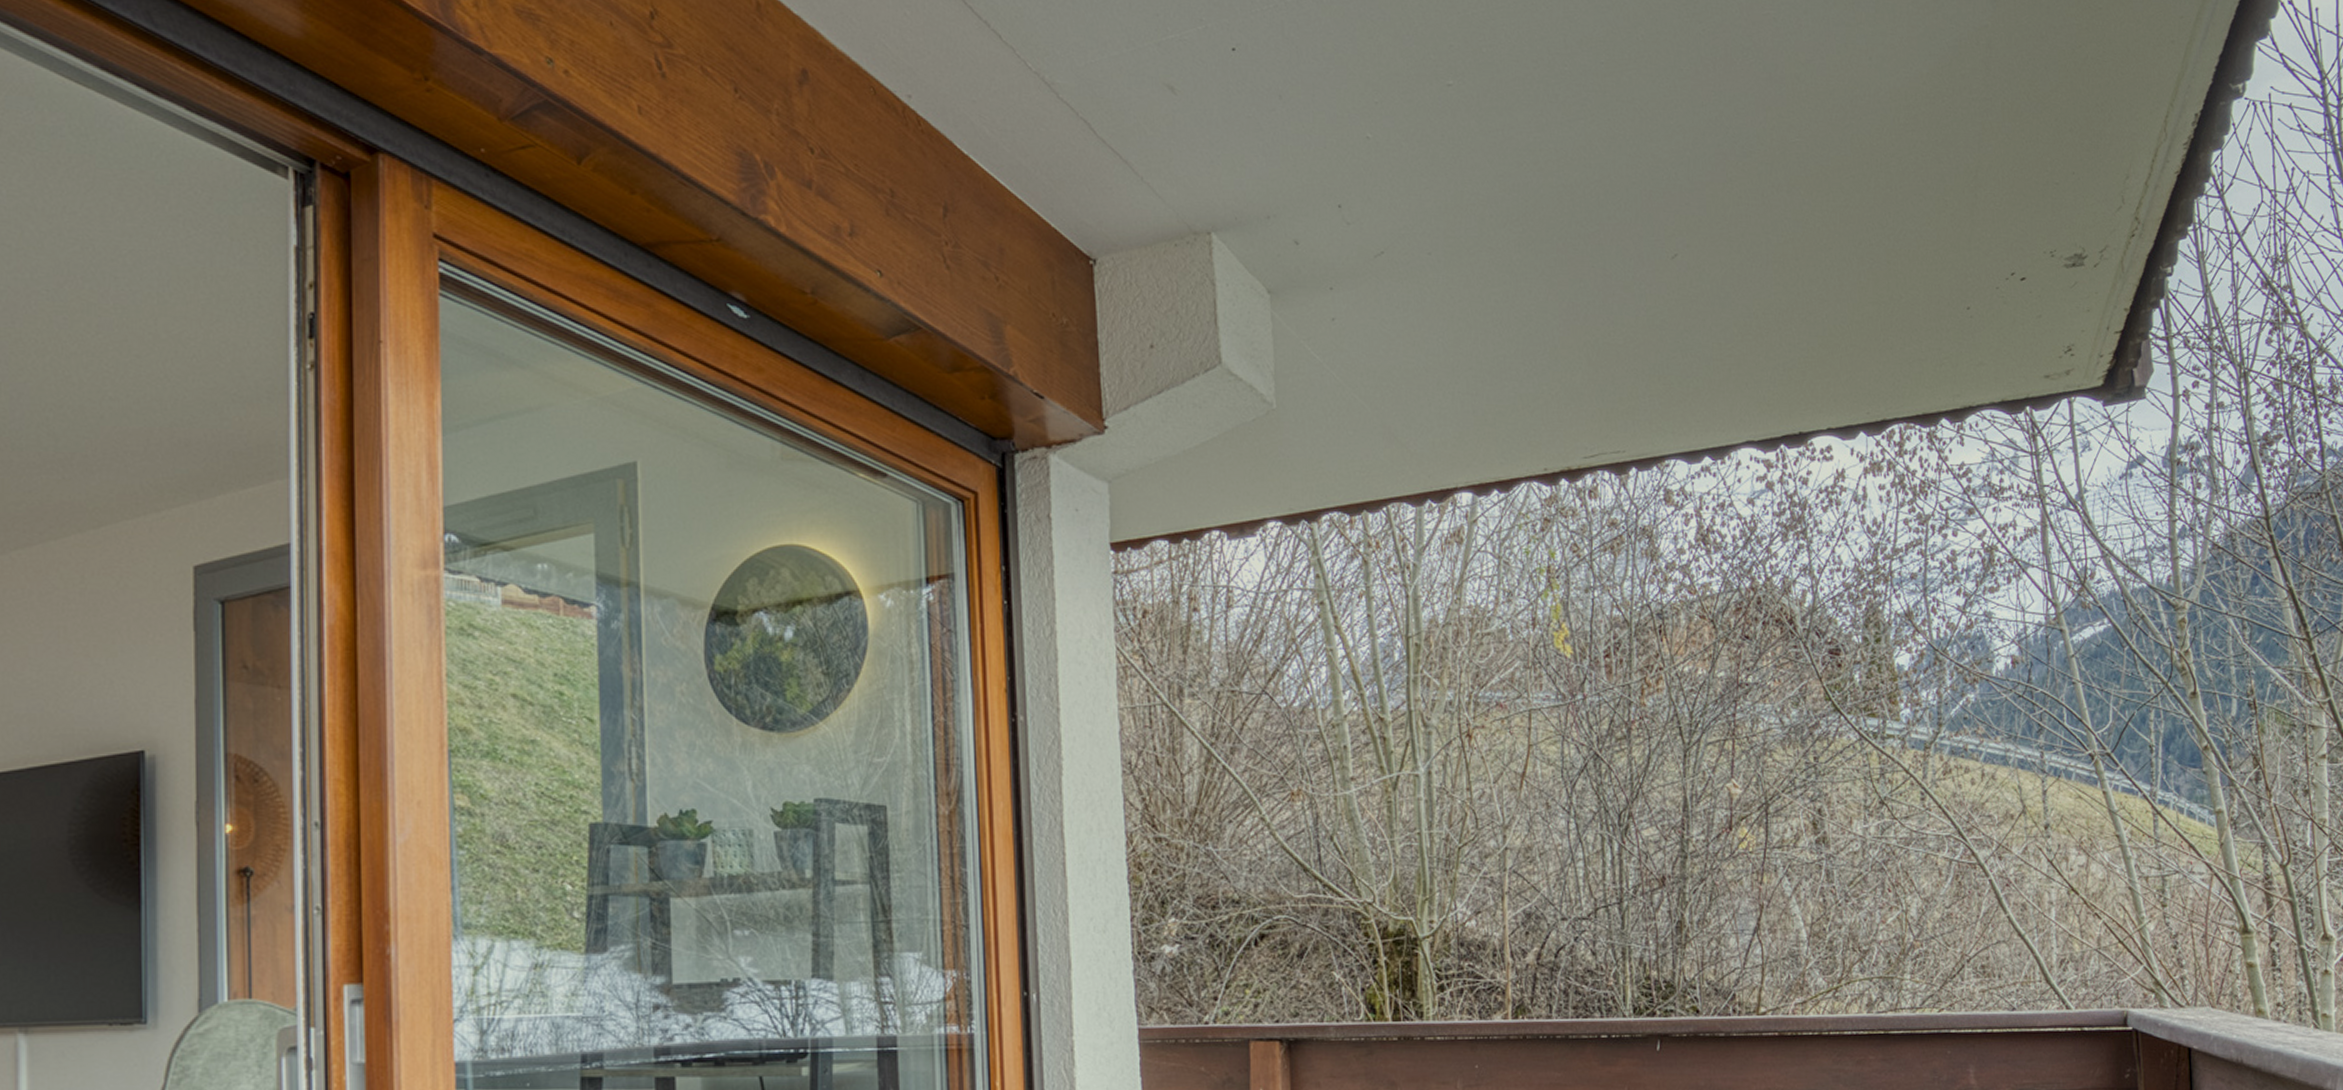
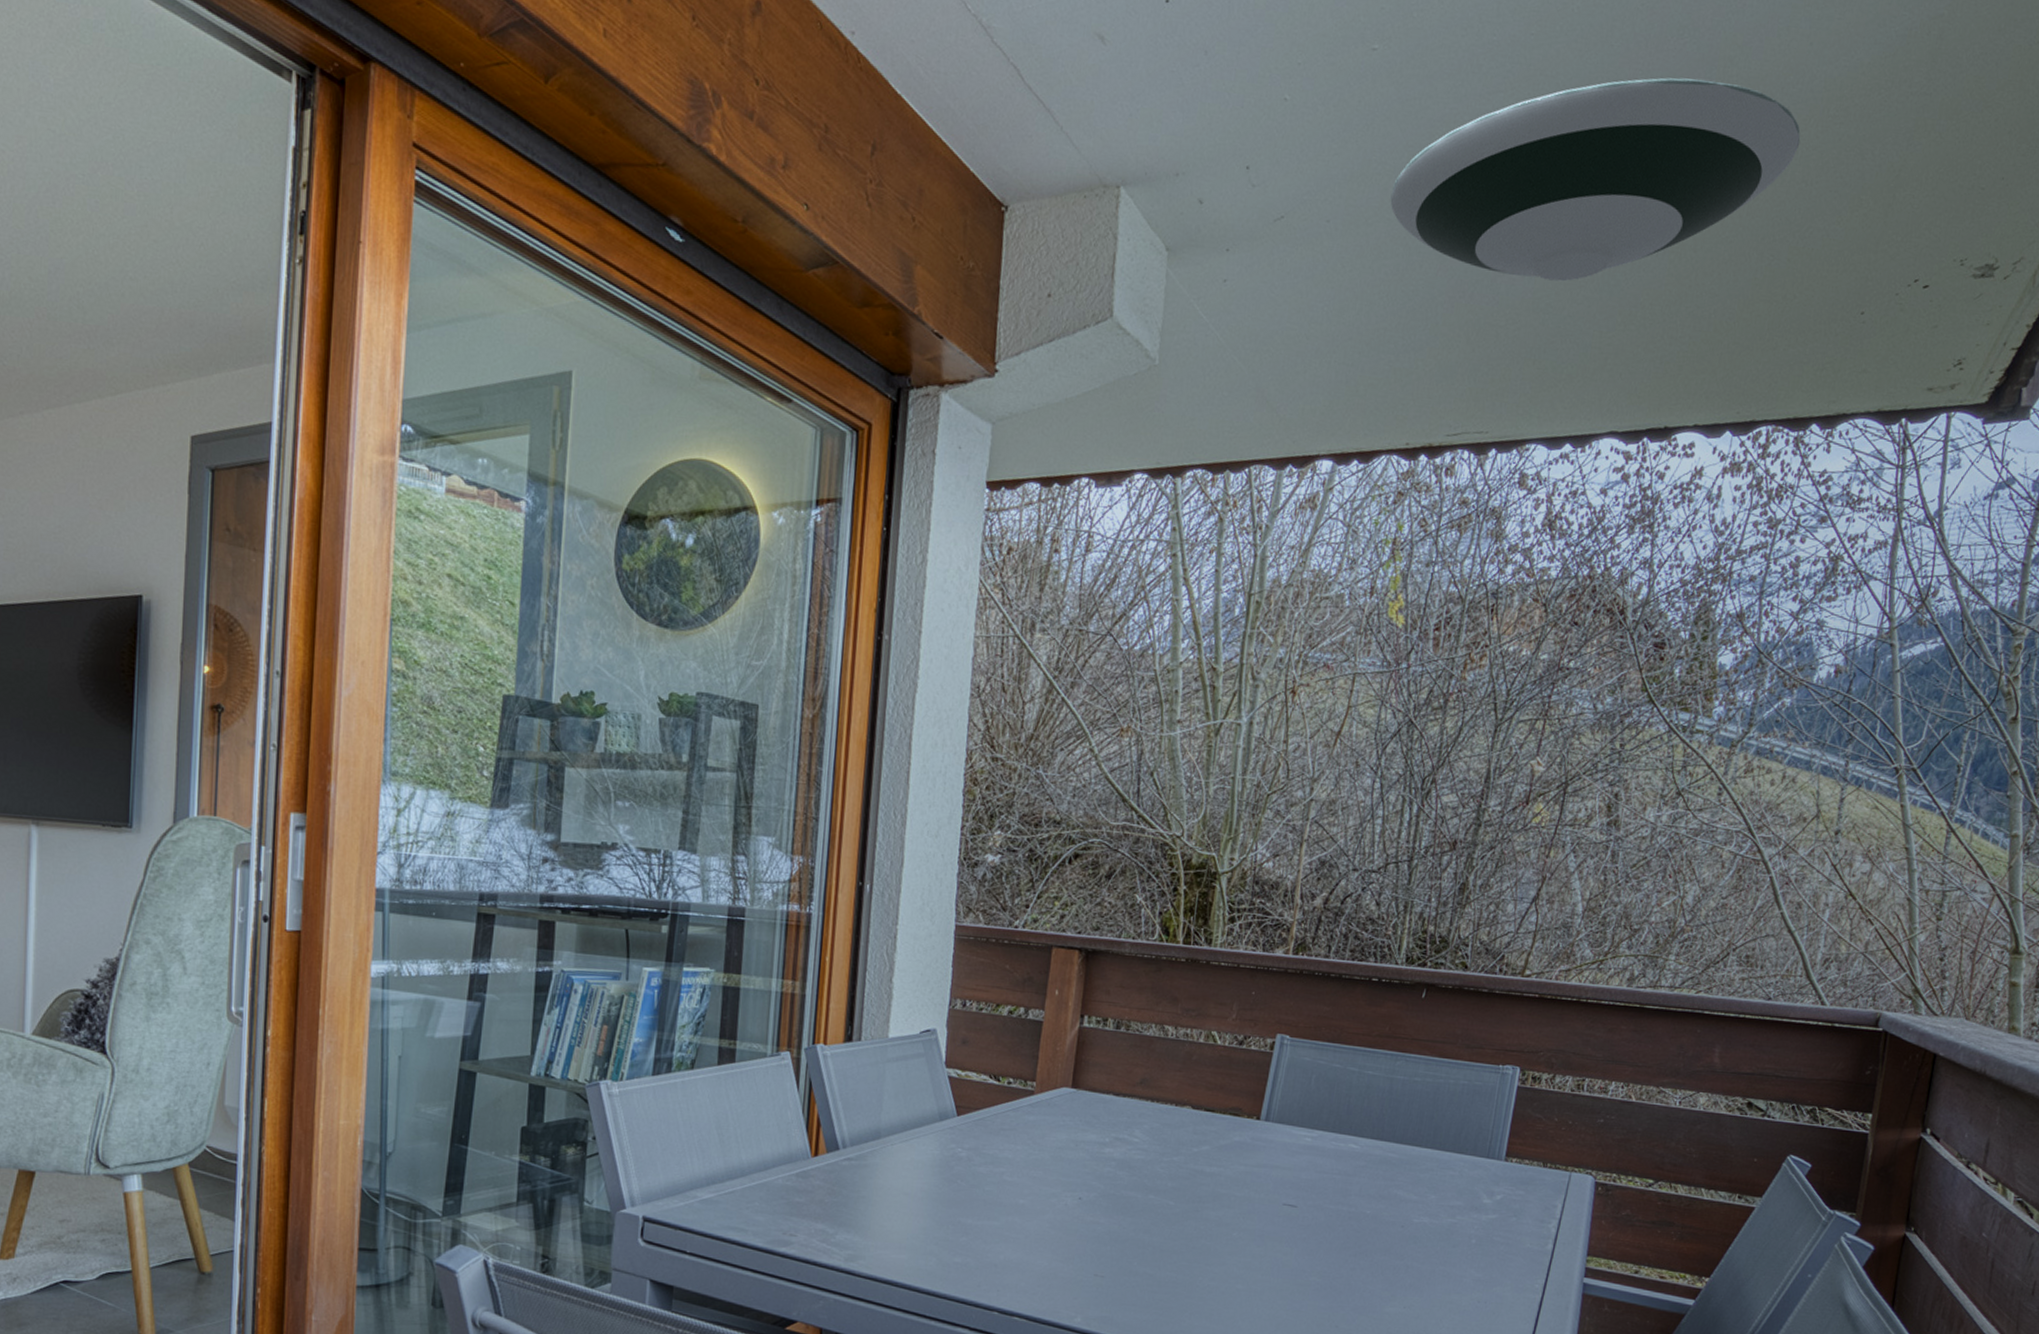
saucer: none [1488,96,1878,298] -> present [1390,78,1801,282]

